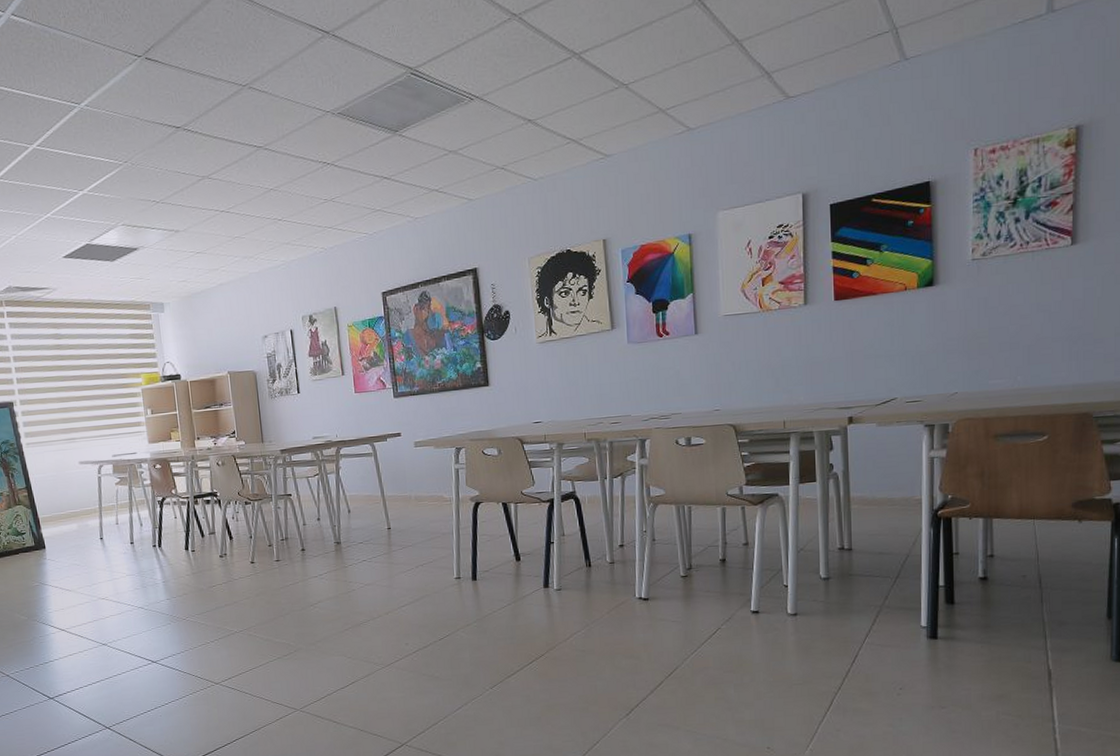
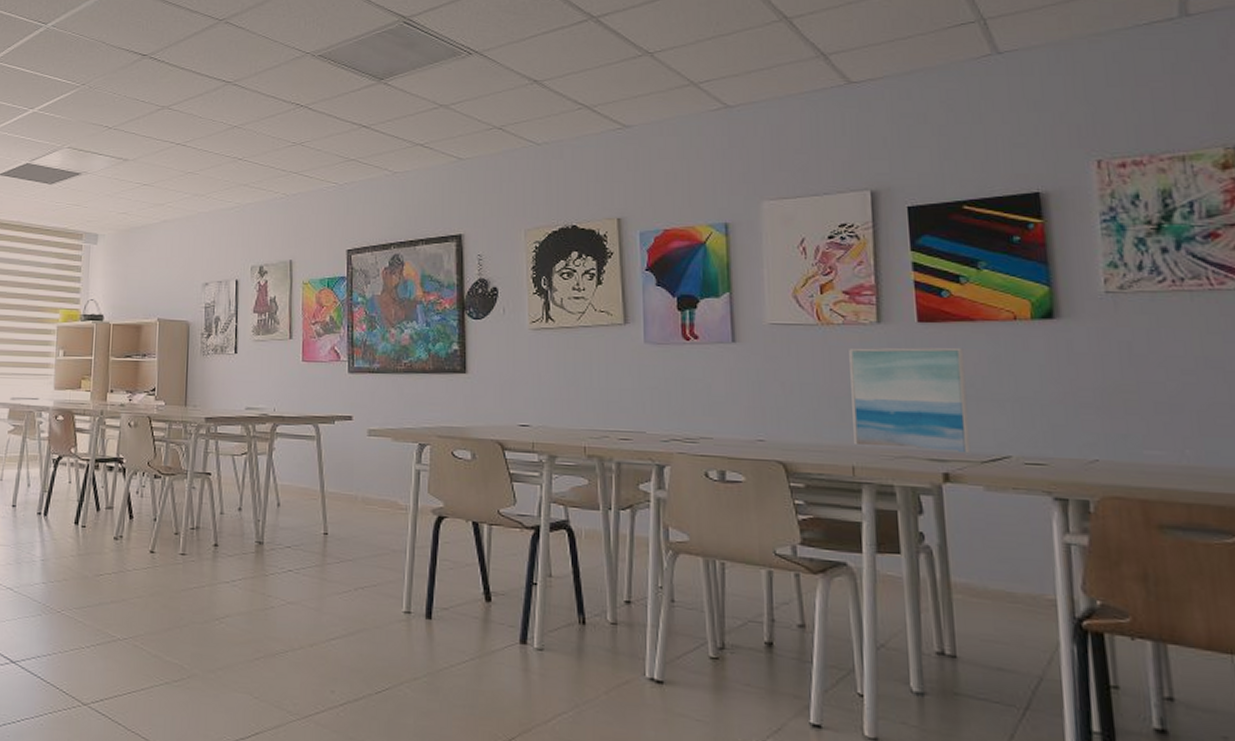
wall art: none [783,317,869,404] -> present [849,347,971,456]

